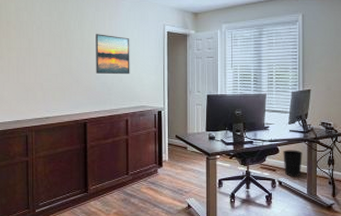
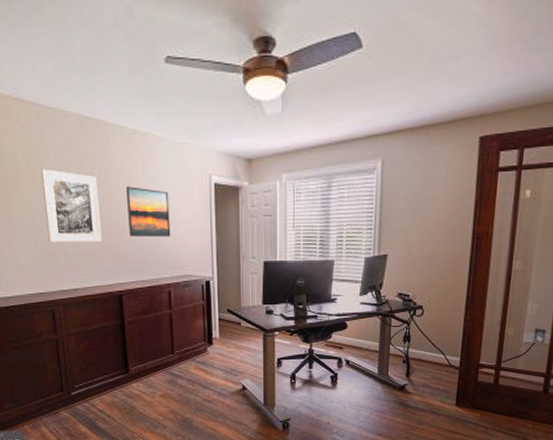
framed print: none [28,20,73,78] -> present [41,169,102,242]
wastebasket: present [283,150,303,177] -> none [352,325,375,355]

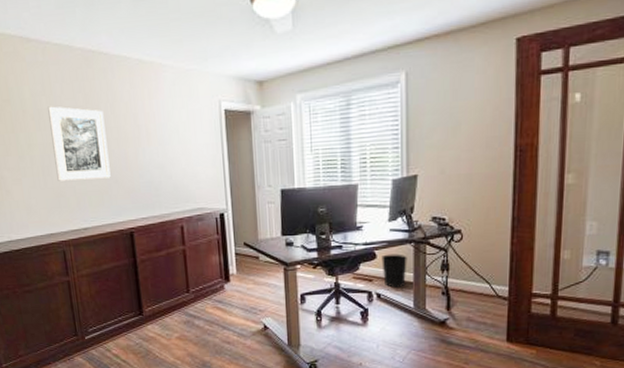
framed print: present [126,187,171,238] -> none [133,118,181,171]
wastebasket: none [352,325,375,355] -> present [381,254,407,288]

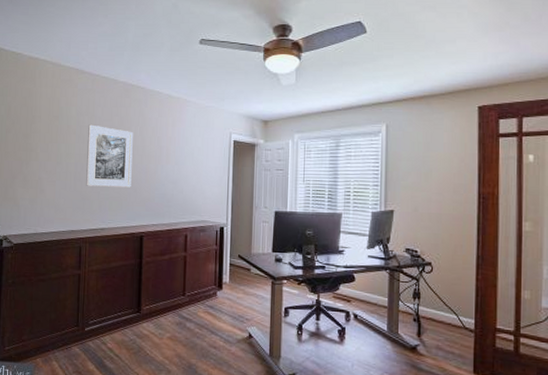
wastebasket: present [381,254,407,288] -> none [359,278,383,310]

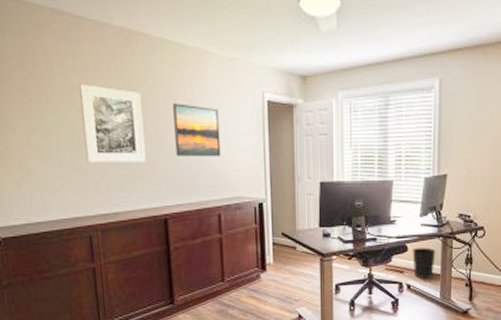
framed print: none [156,141,193,186] -> present [173,103,221,157]
wastebasket: none [359,278,383,310] -> present [412,247,436,279]

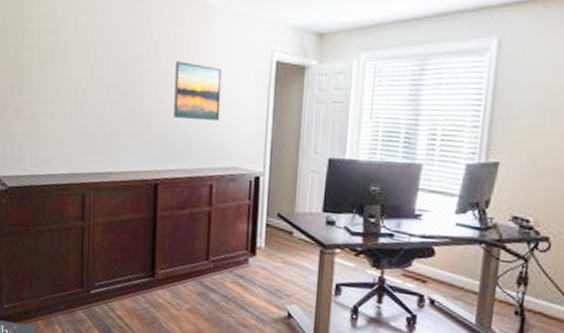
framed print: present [79,84,146,163] -> none [89,39,146,122]
wastebasket: present [412,247,436,279] -> none [440,252,475,296]

